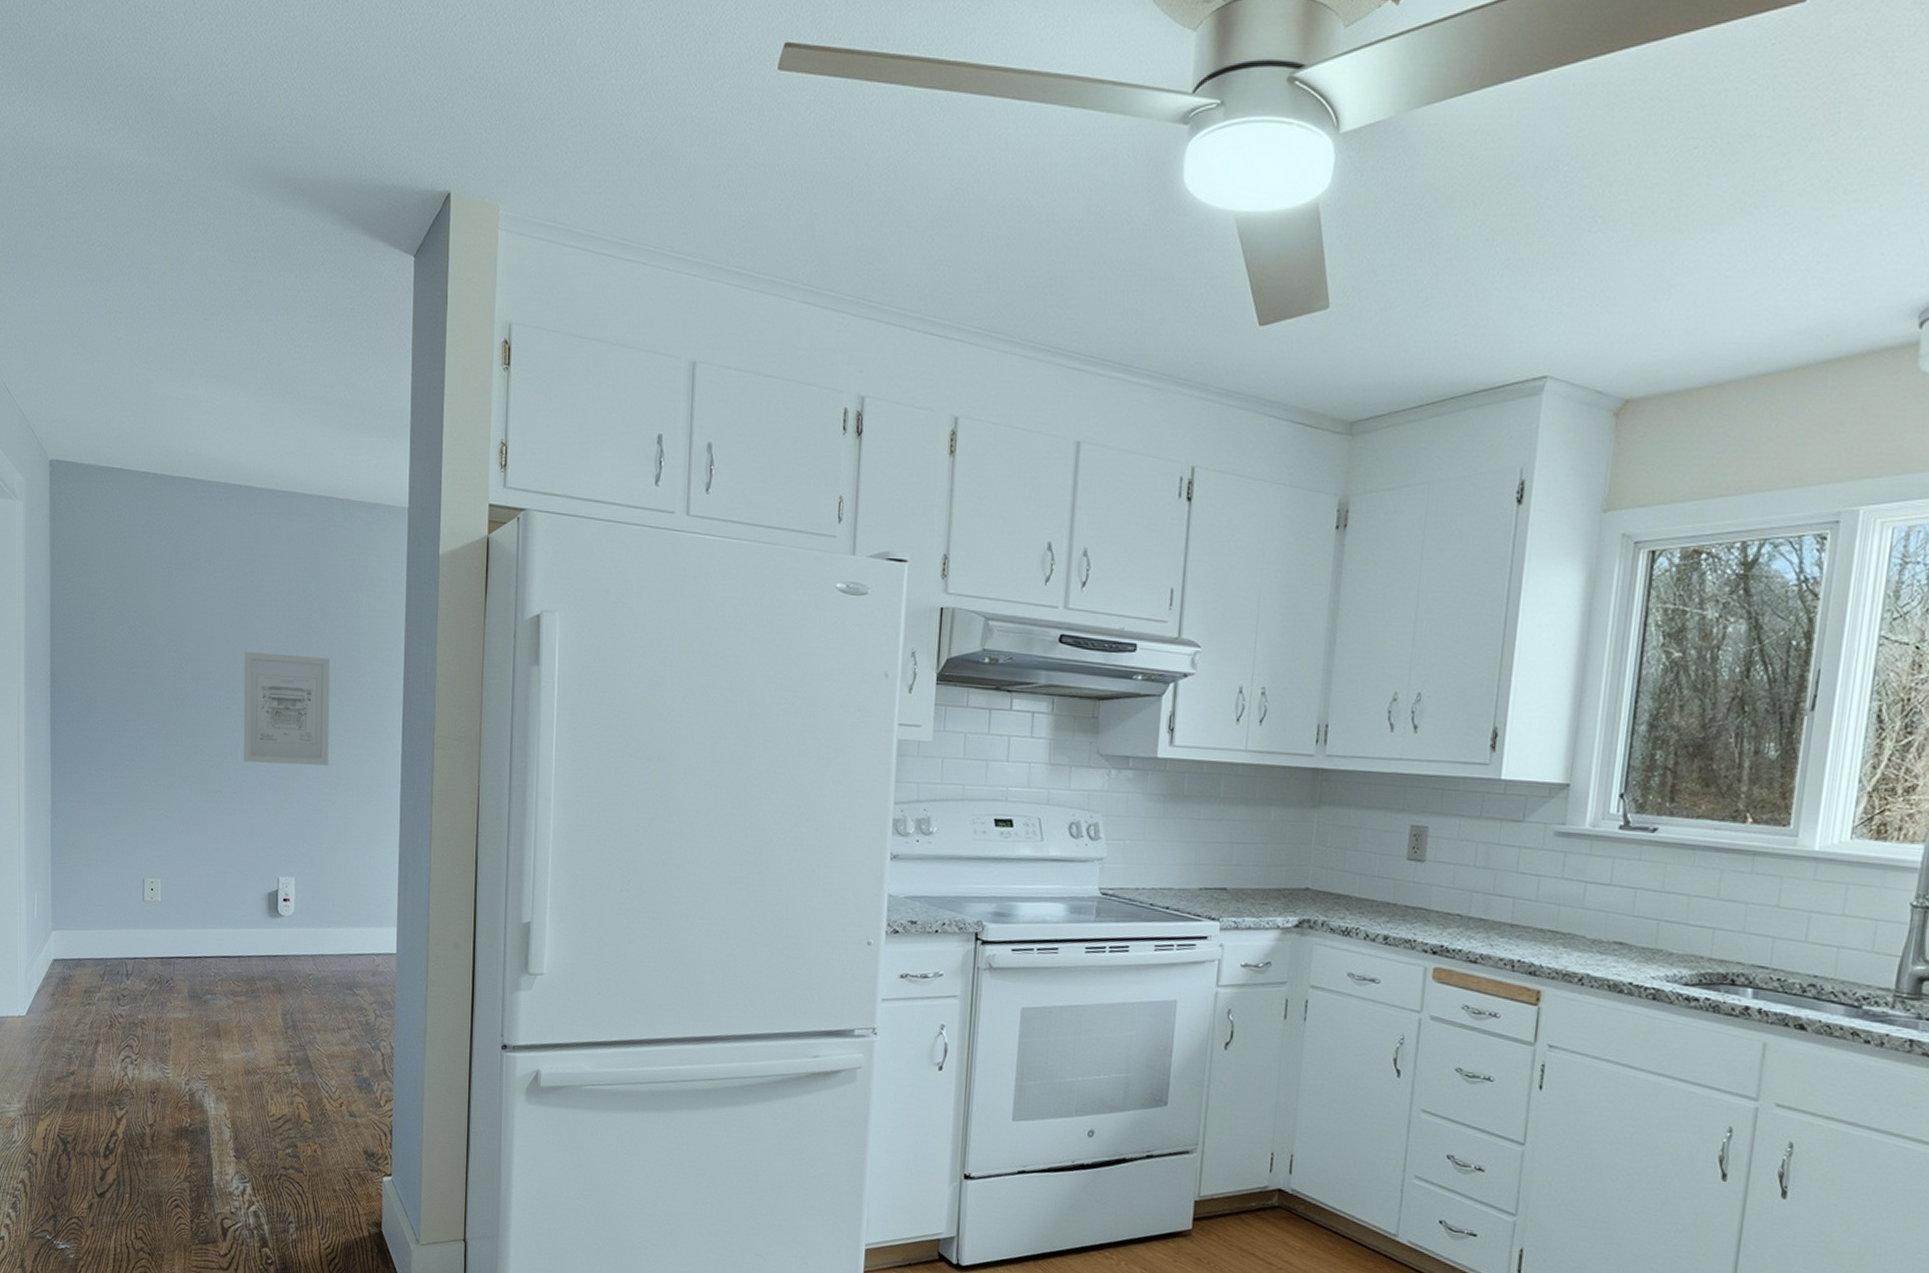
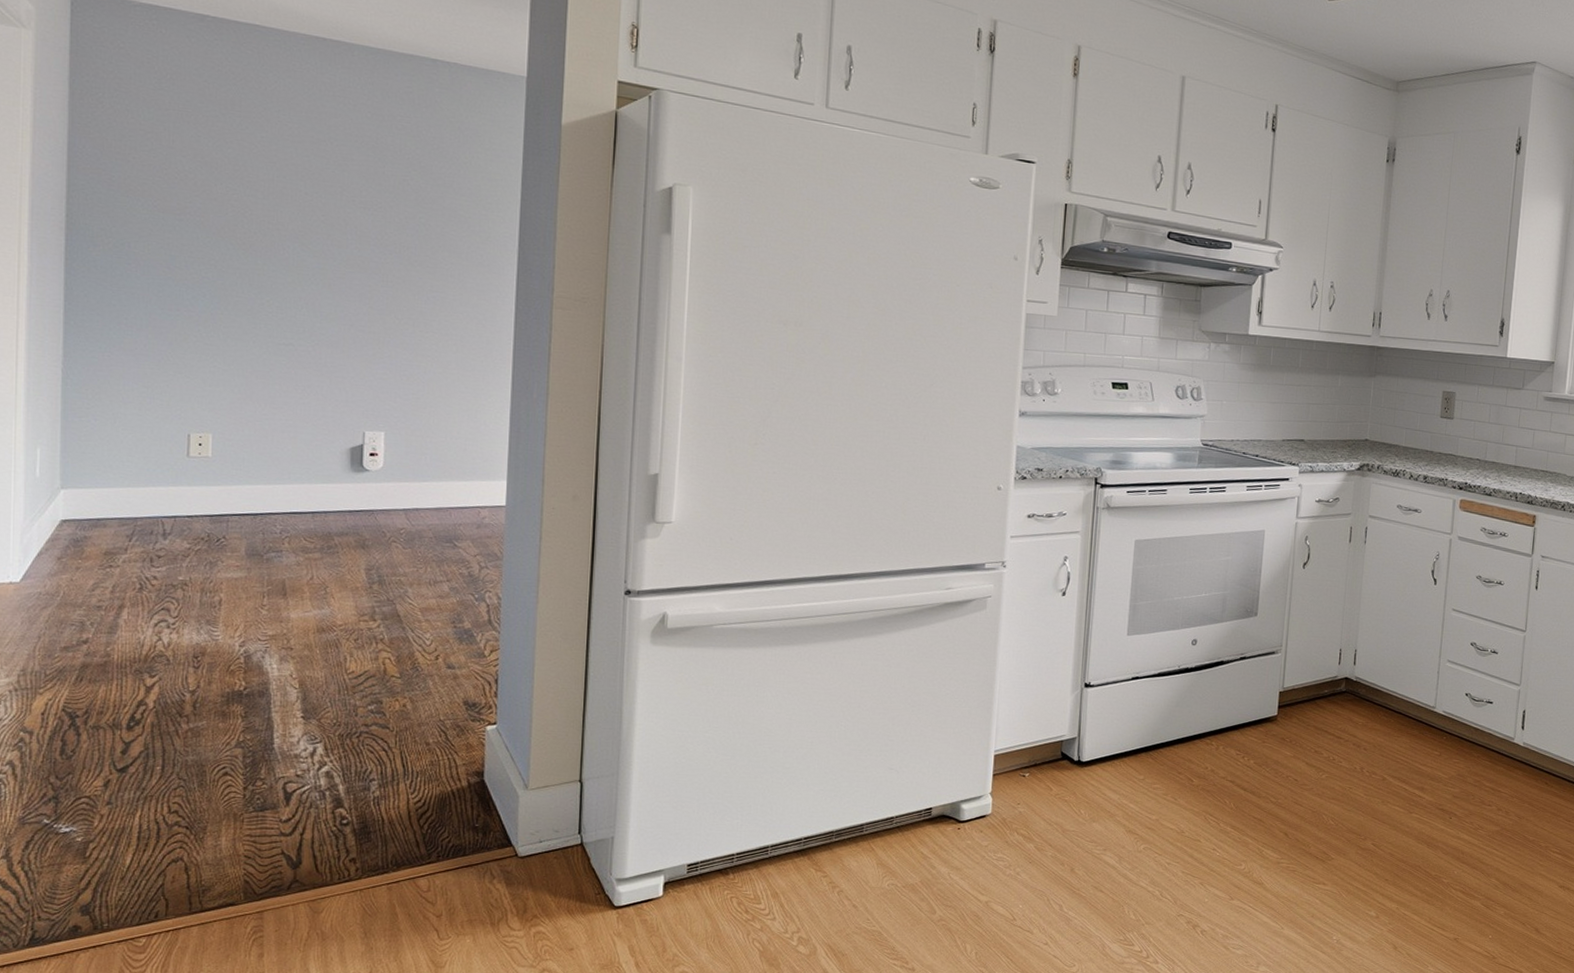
wall art: present [243,651,330,766] -> none [322,204,432,322]

